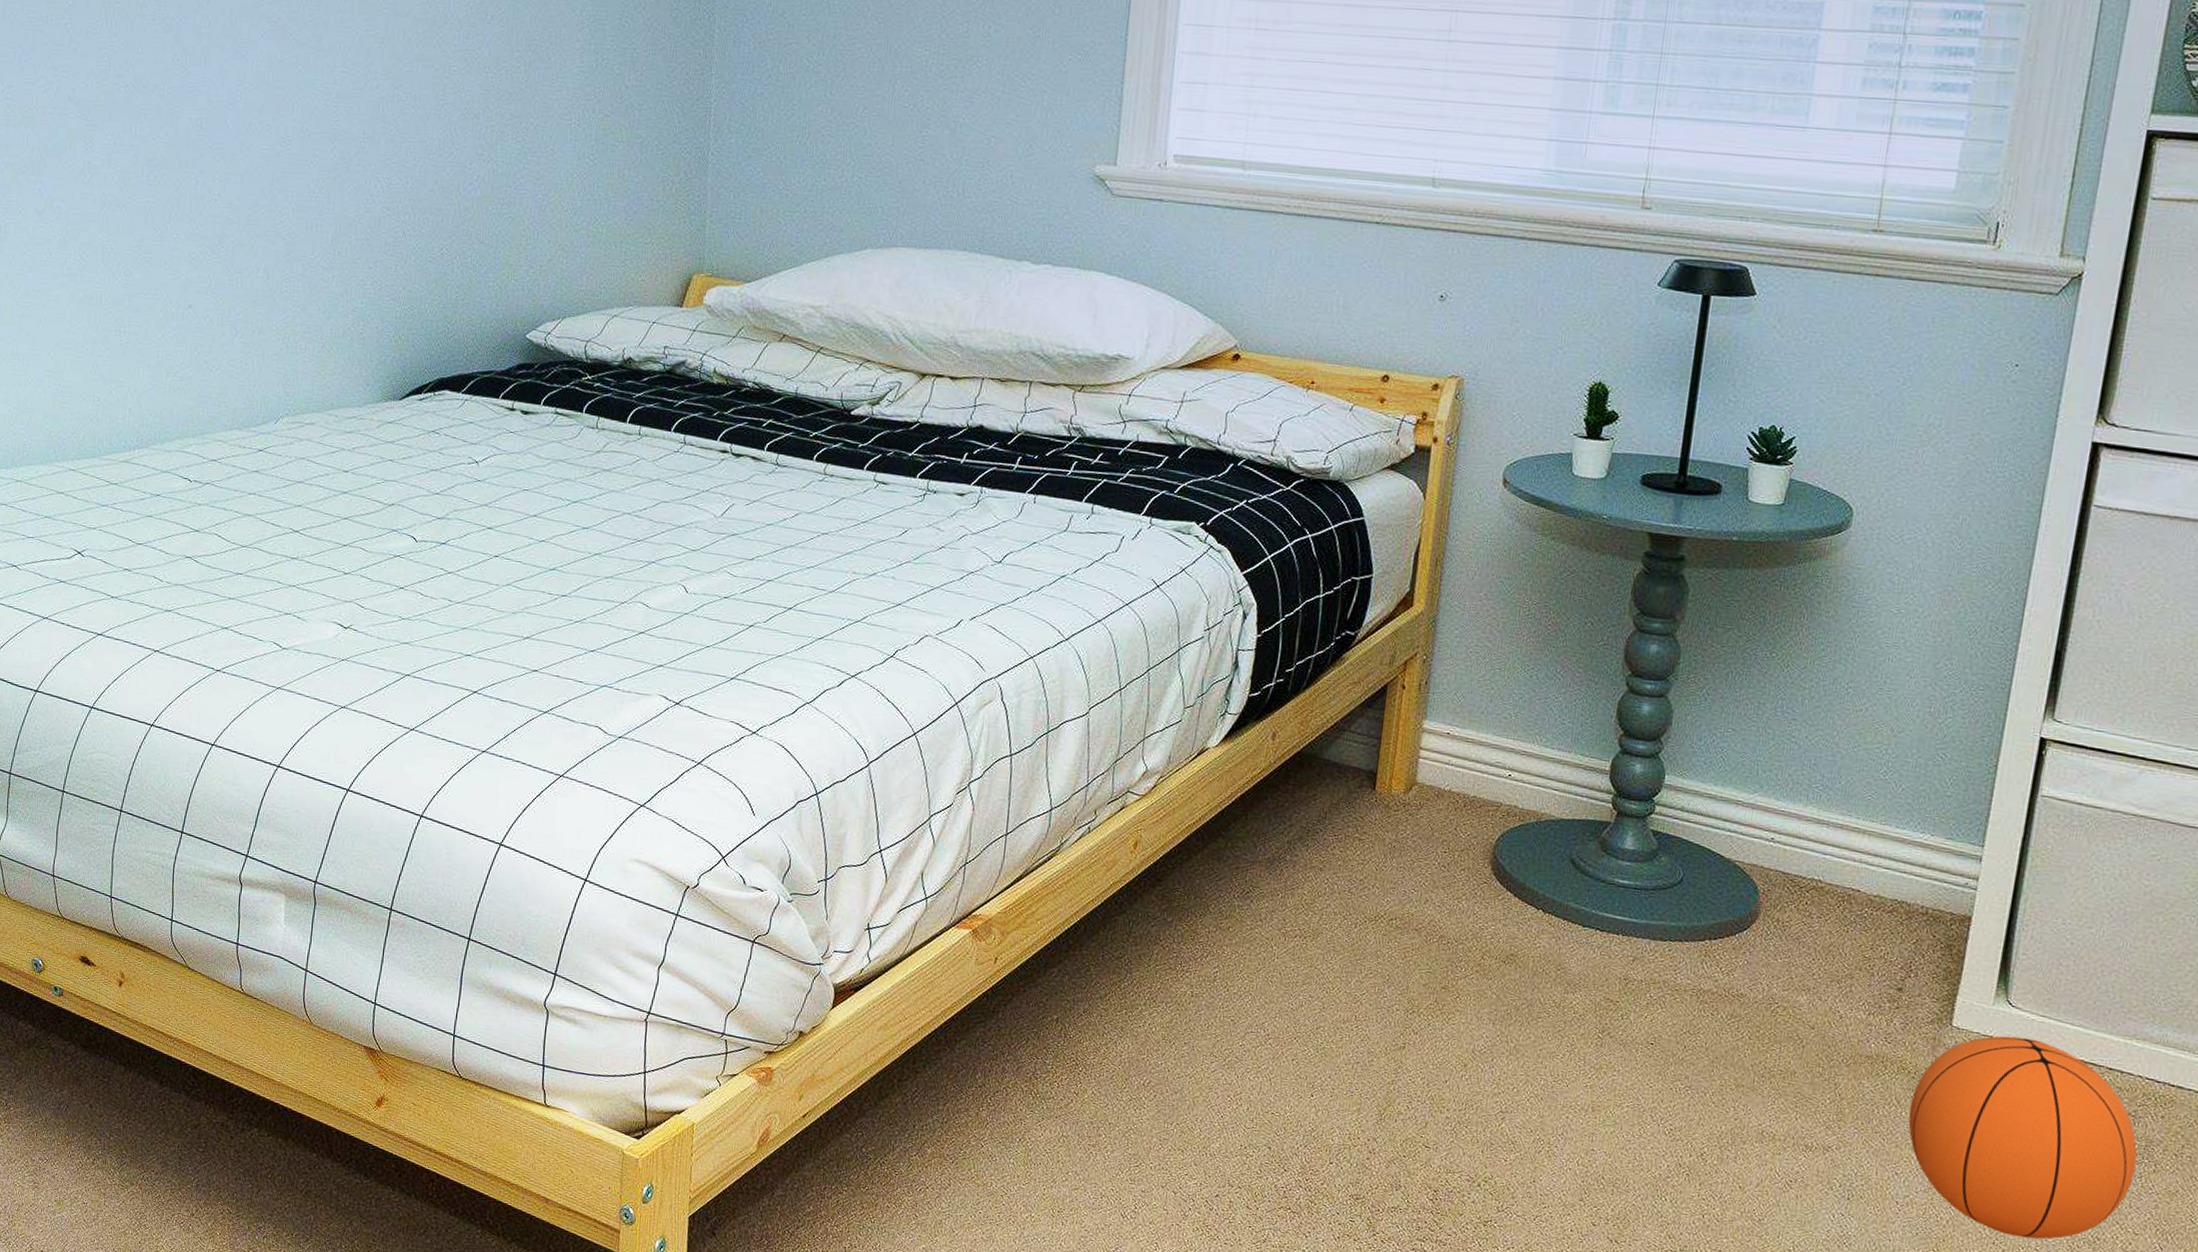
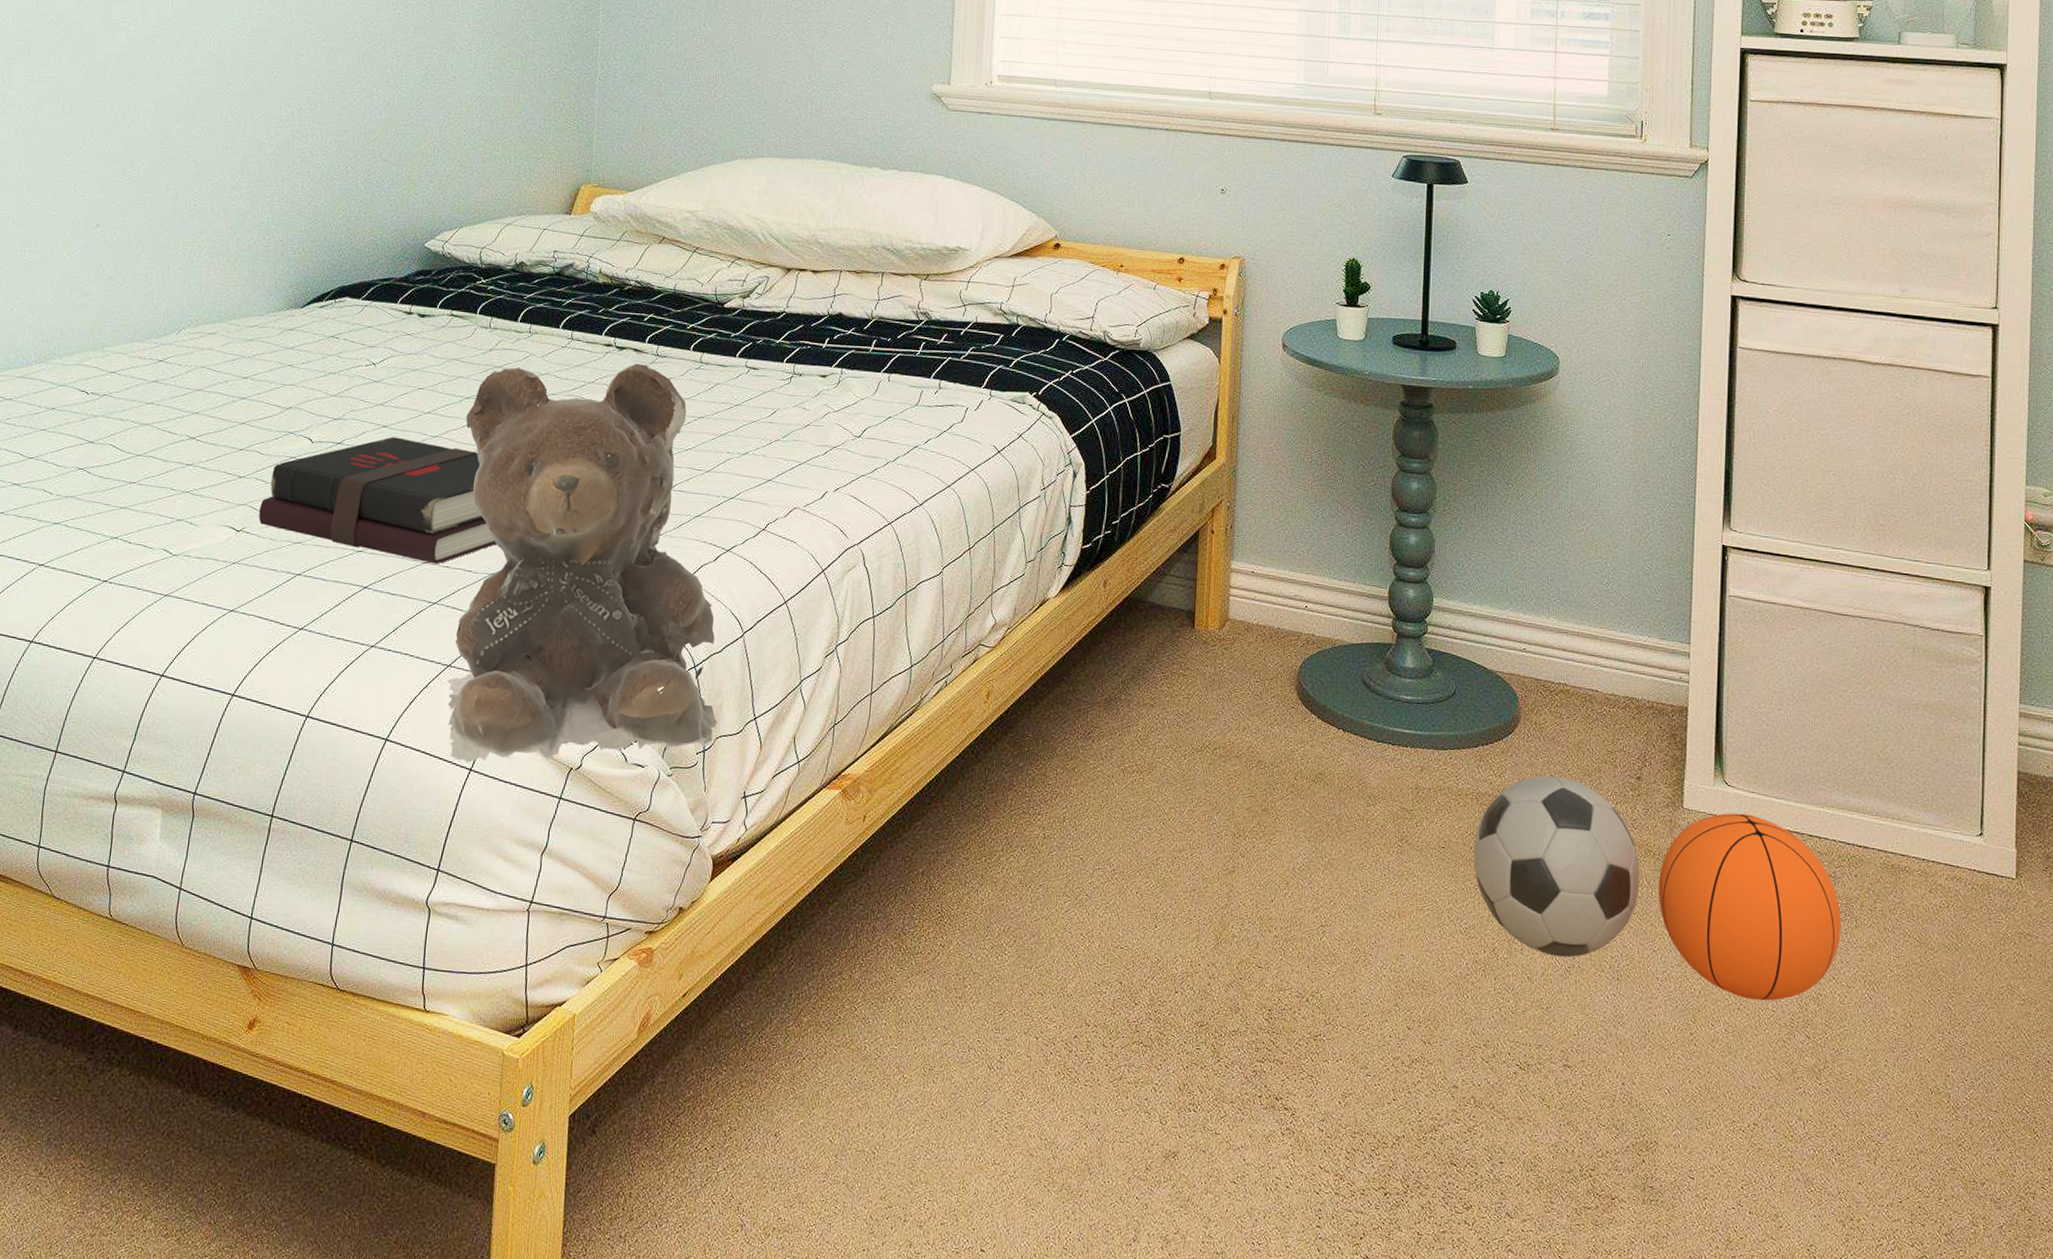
hardback book: none [365,539,609,673] -> present [258,437,497,564]
teddy bear: none [560,471,840,877] -> present [447,364,718,763]
soccer ball: none [1686,977,1890,1171] -> present [1473,775,1640,958]

